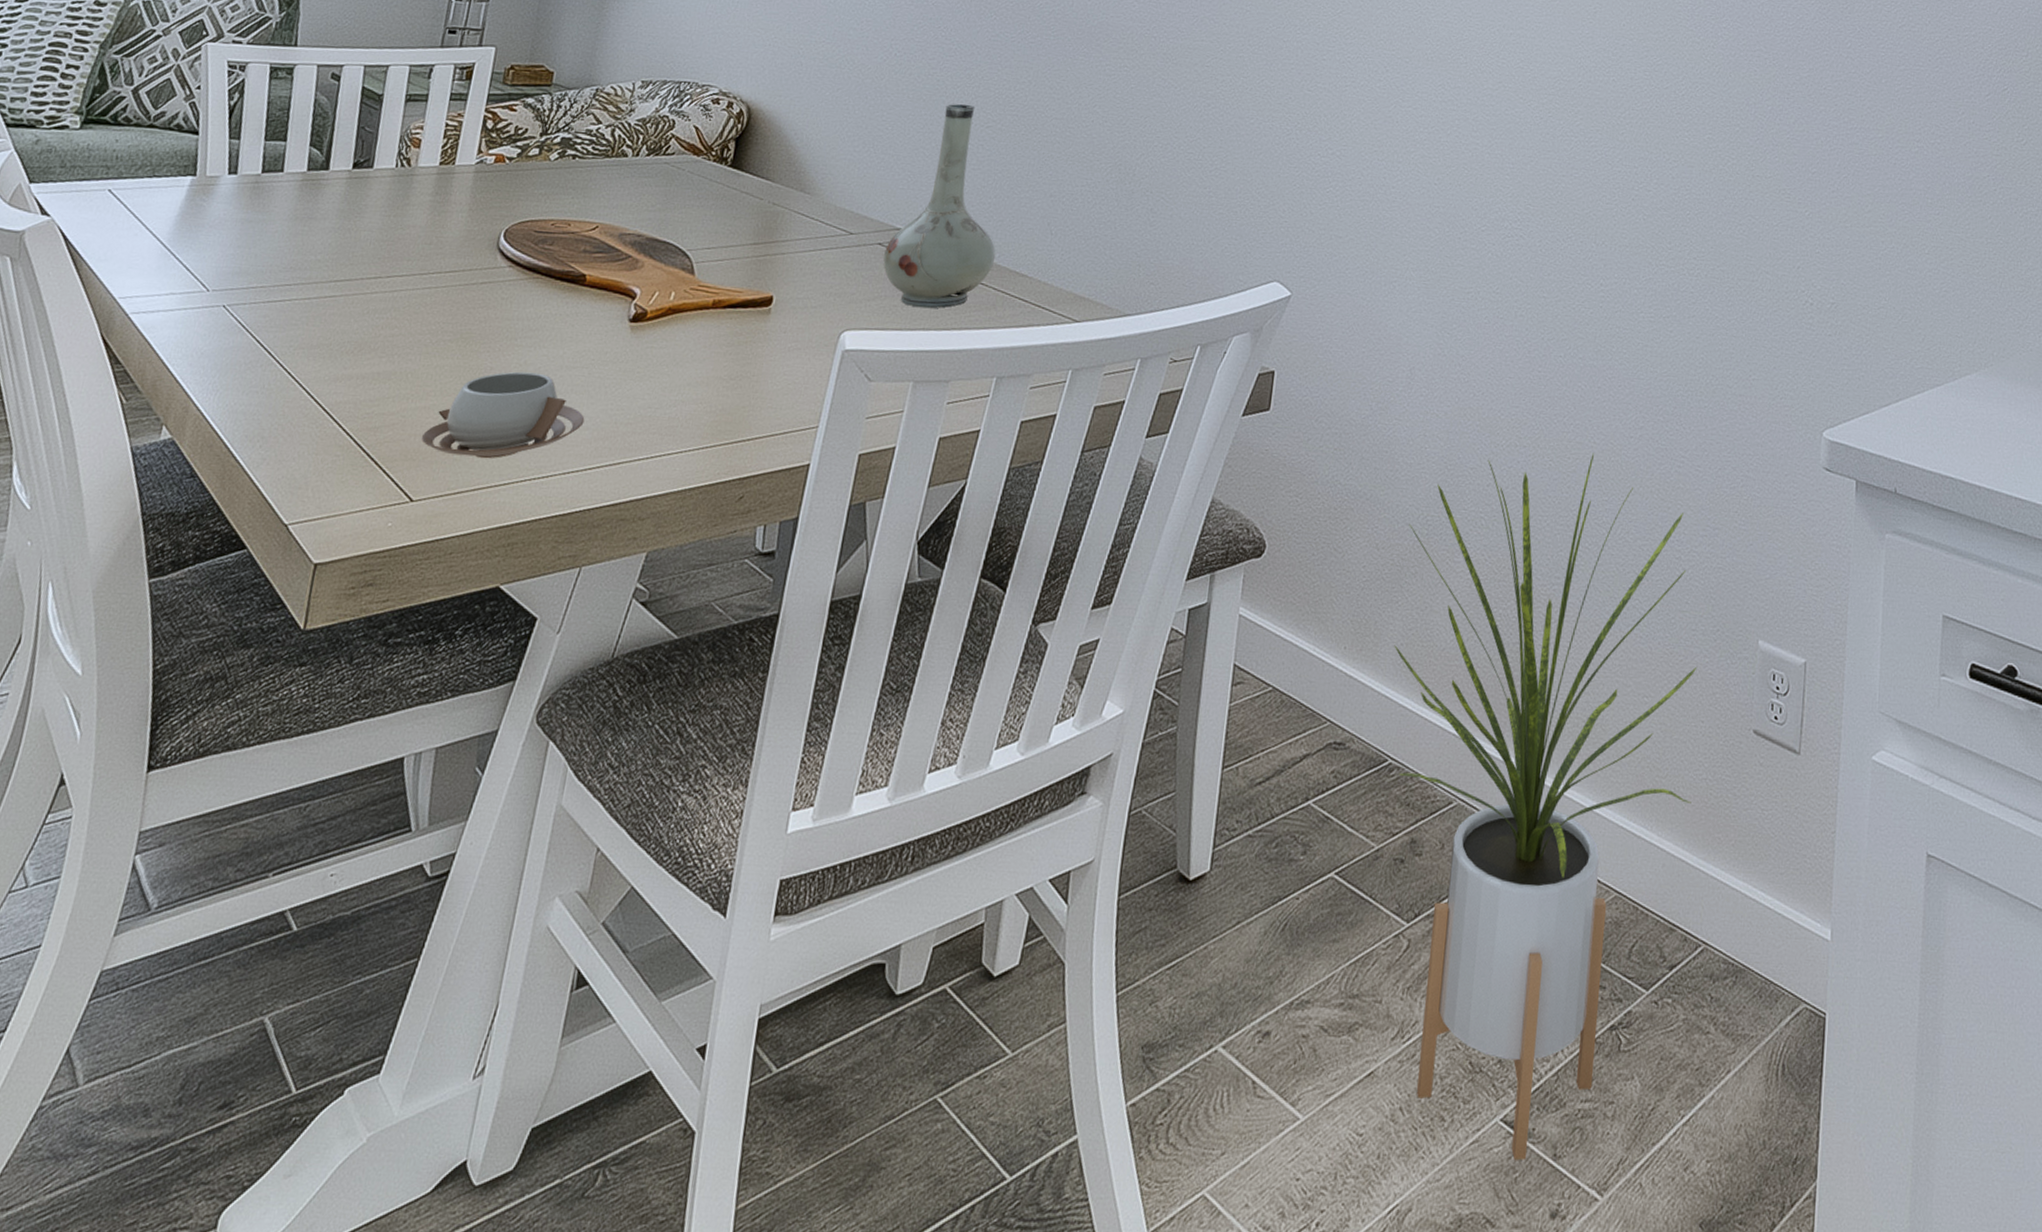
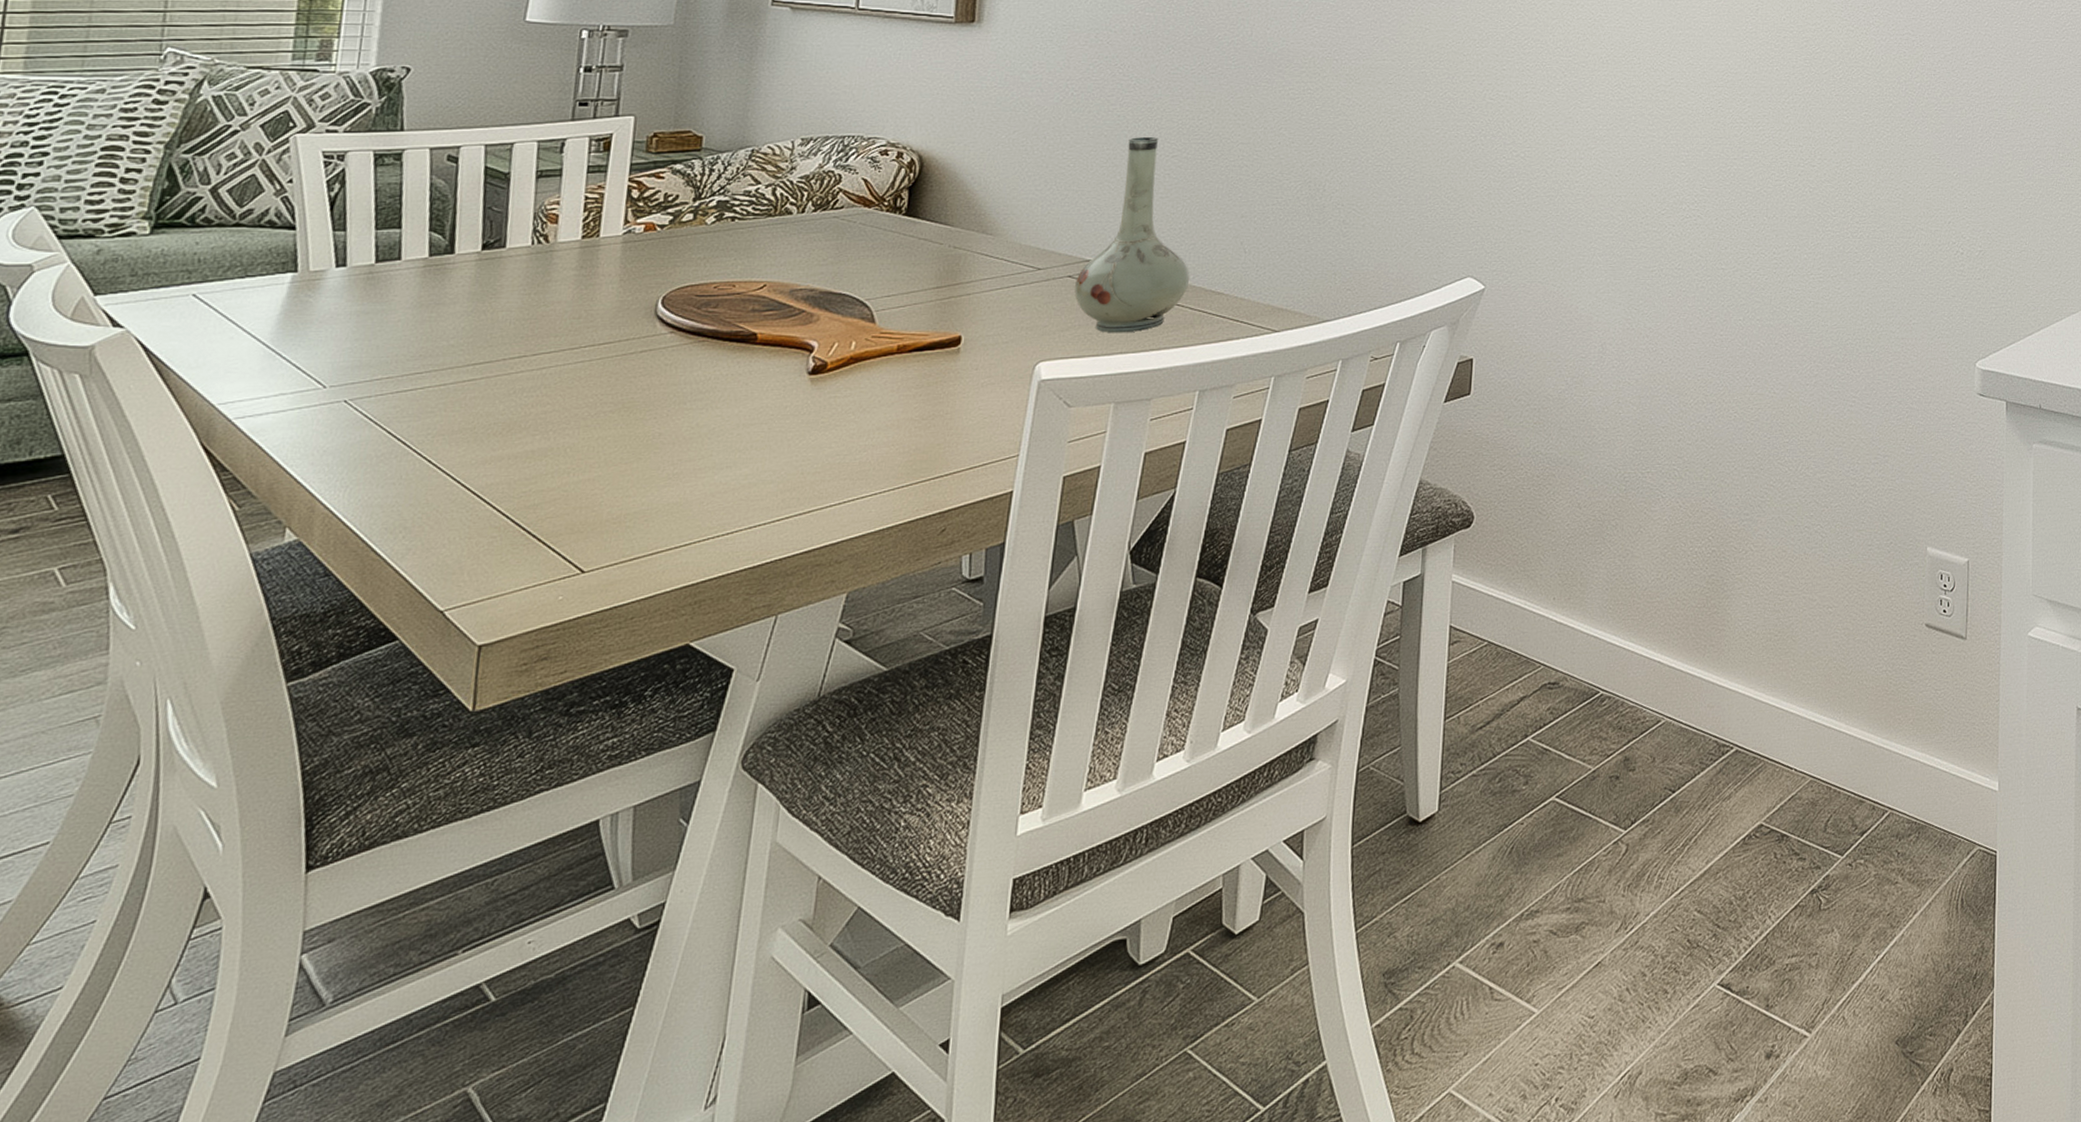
cup: present [421,371,585,459] -> none [587,434,768,523]
house plant: present [1394,453,1698,1161] -> none [1600,402,1875,1016]

